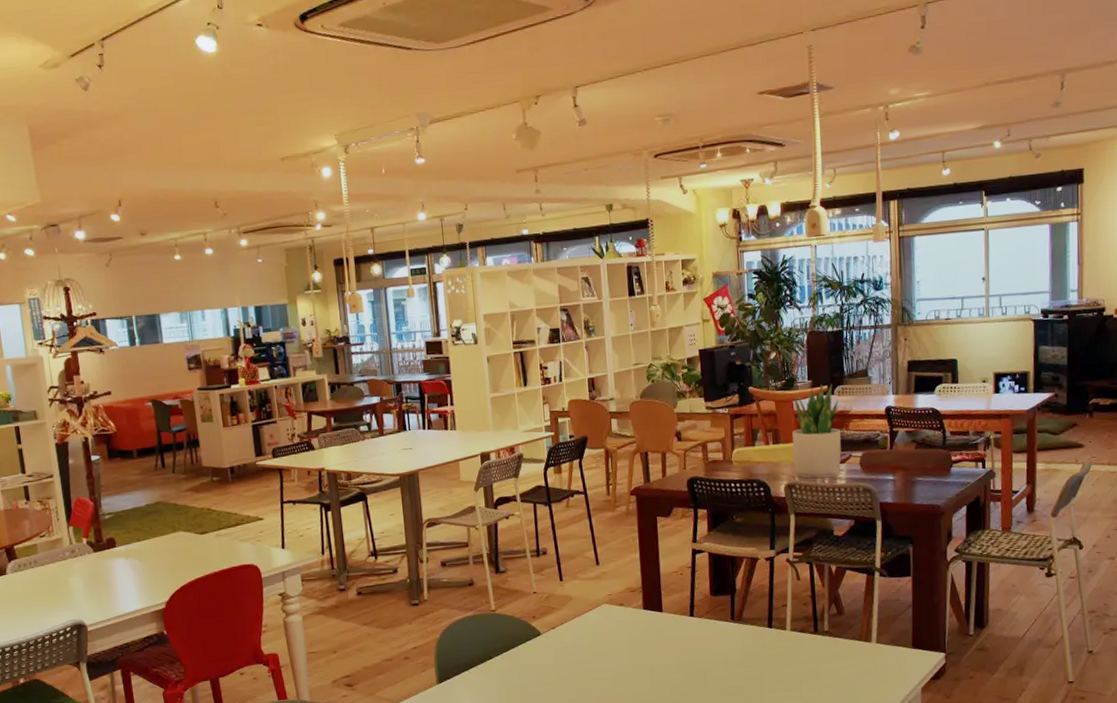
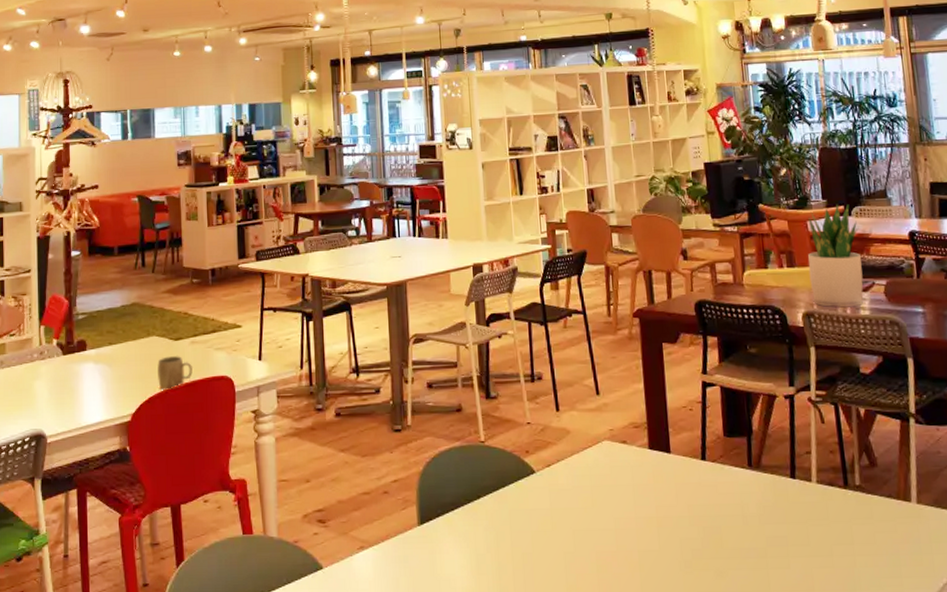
mug: none [186,548,220,579] -> present [157,356,193,390]

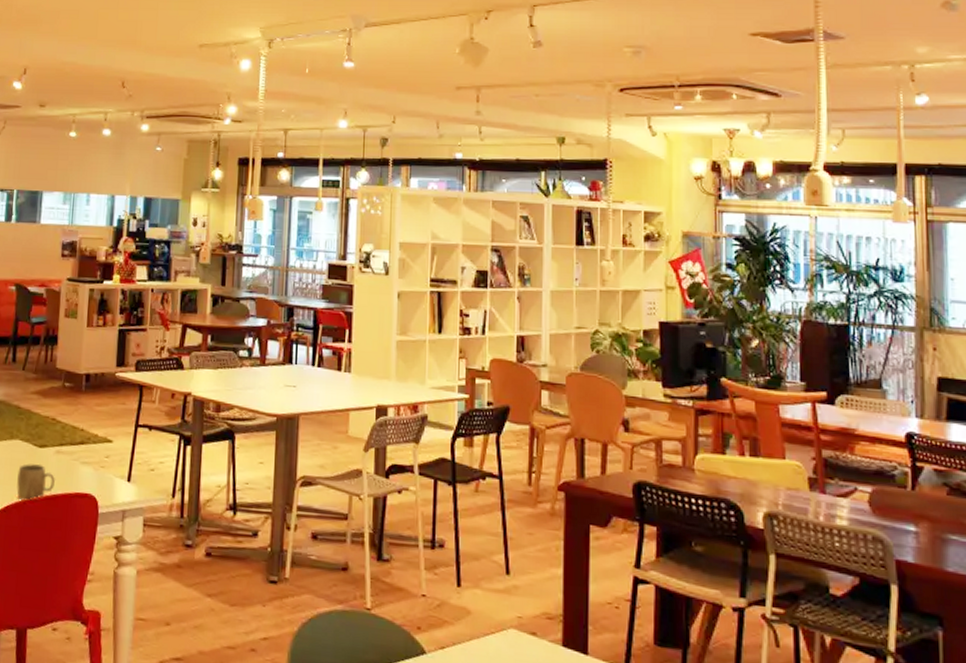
planter: present [808,203,864,308] -> none [776,388,843,515]

